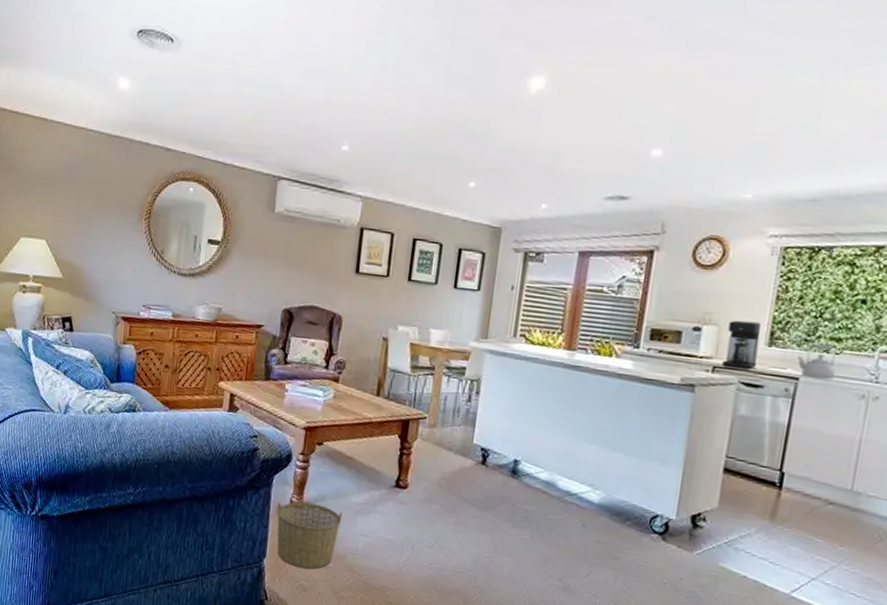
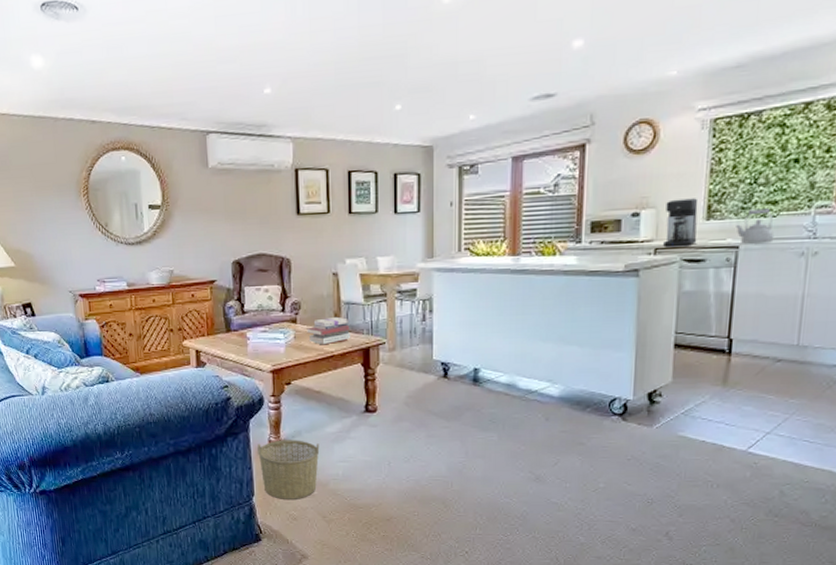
books: none [347,382,393,410] -> present [306,316,351,345]

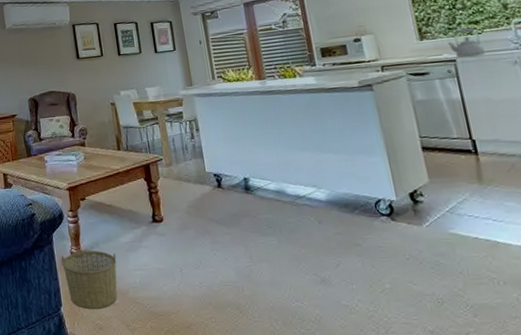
books: present [306,316,351,345] -> none [94,139,133,164]
coffee maker: present [663,198,699,248] -> none [381,23,417,65]

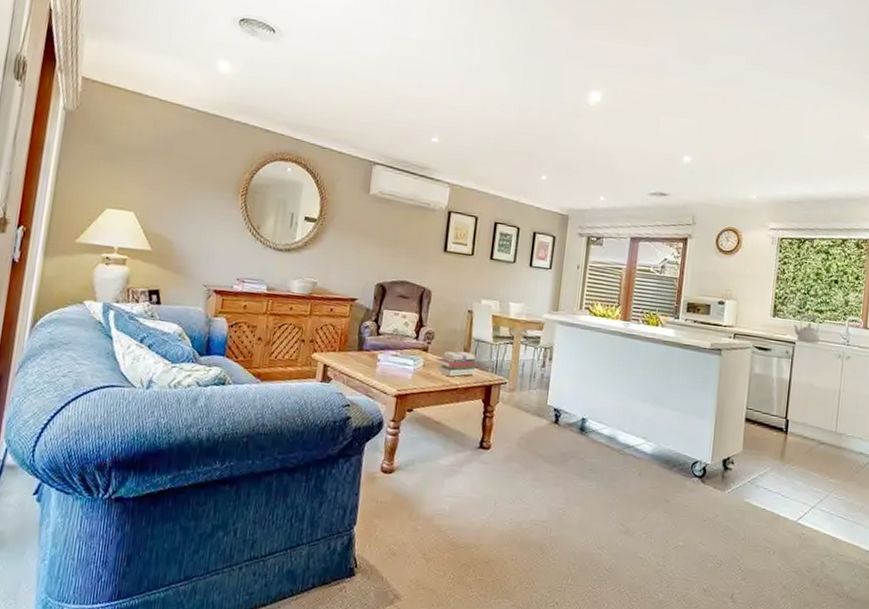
basket: present [61,250,118,309] -> none [367,467,431,533]
books: none [94,139,133,164] -> present [436,351,477,377]

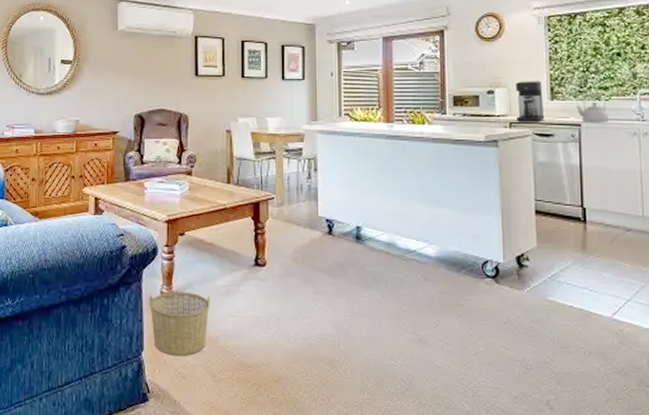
basket: none [367,467,431,533] -> present [149,291,210,356]
books: present [436,351,477,377] -> none [201,171,243,198]
coffee maker: none [741,295,768,336] -> present [515,81,545,122]

